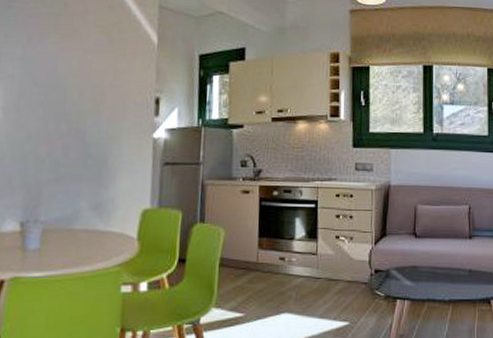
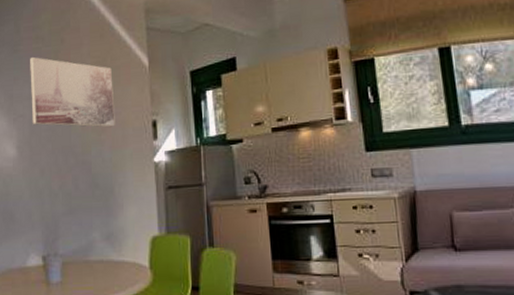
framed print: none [22,16,118,99] -> present [30,56,115,127]

